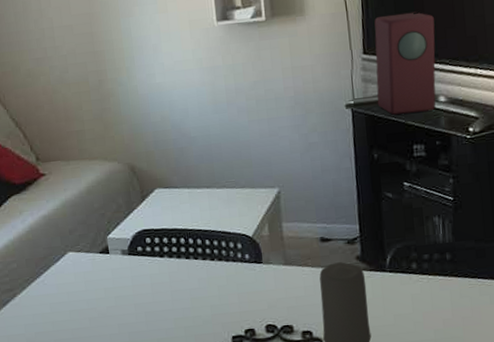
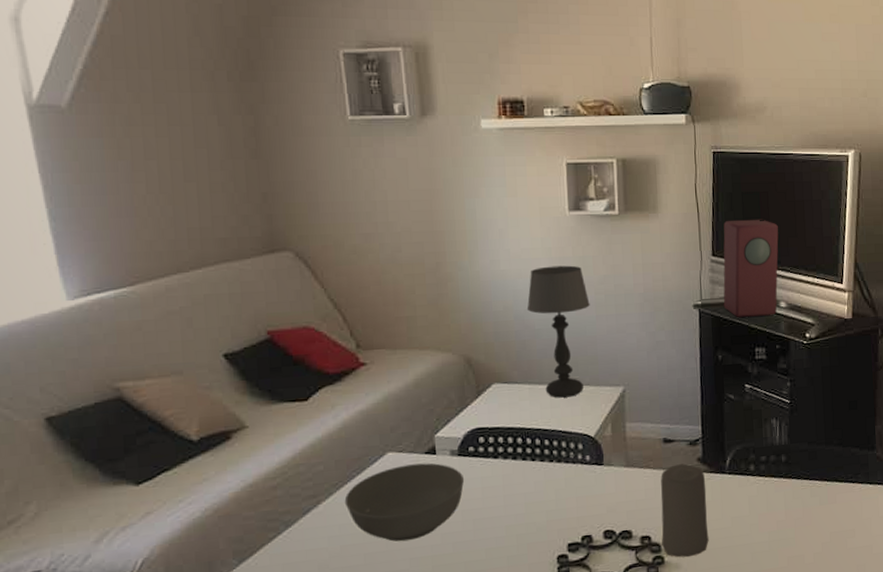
bowl: none [35,261,136,331] -> present [344,463,465,542]
table lamp: none [182,73,242,201] -> present [526,265,590,398]

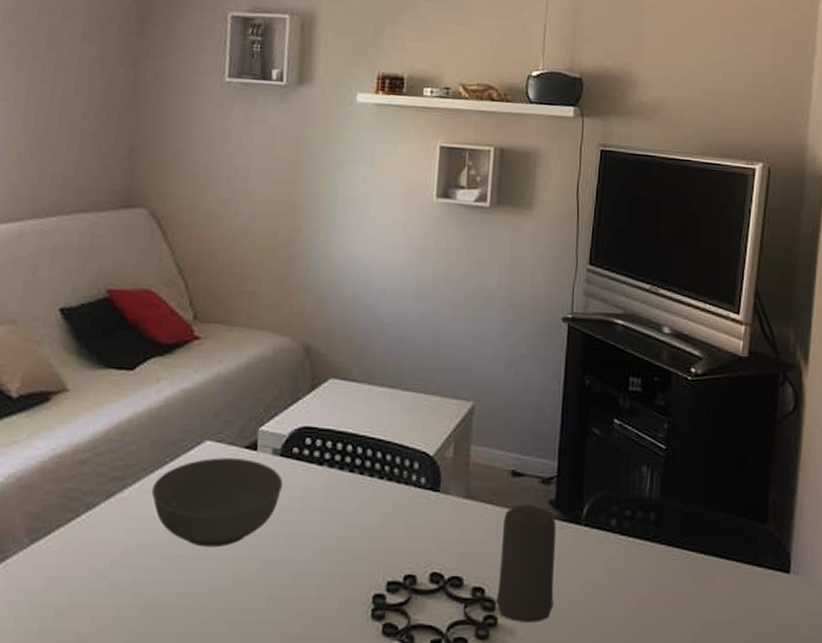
table lamp: present [526,265,590,398] -> none [377,255,447,406]
speaker: present [723,219,779,317] -> none [597,227,668,341]

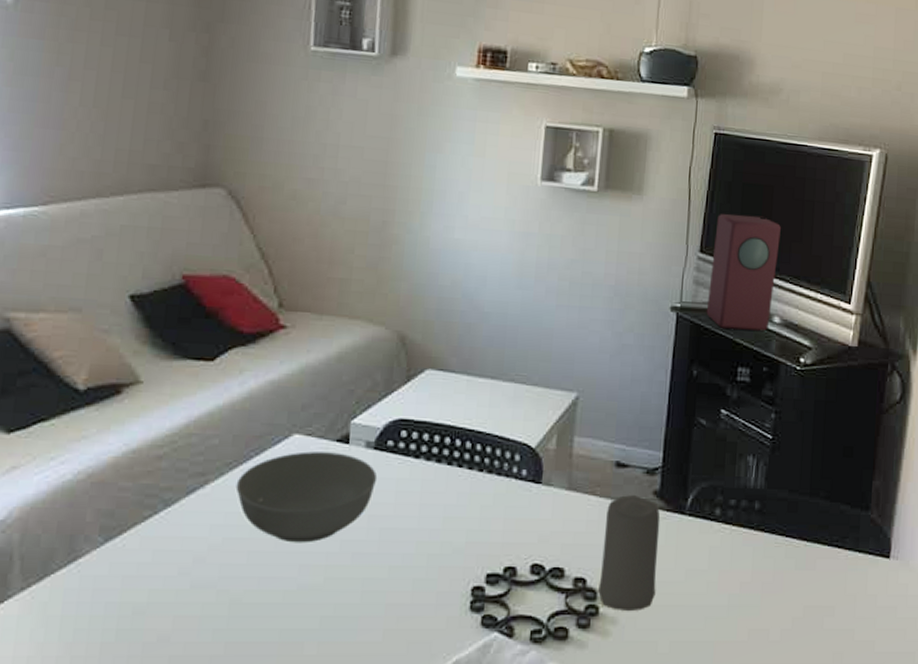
speaker: none [597,227,668,341] -> present [706,214,781,331]

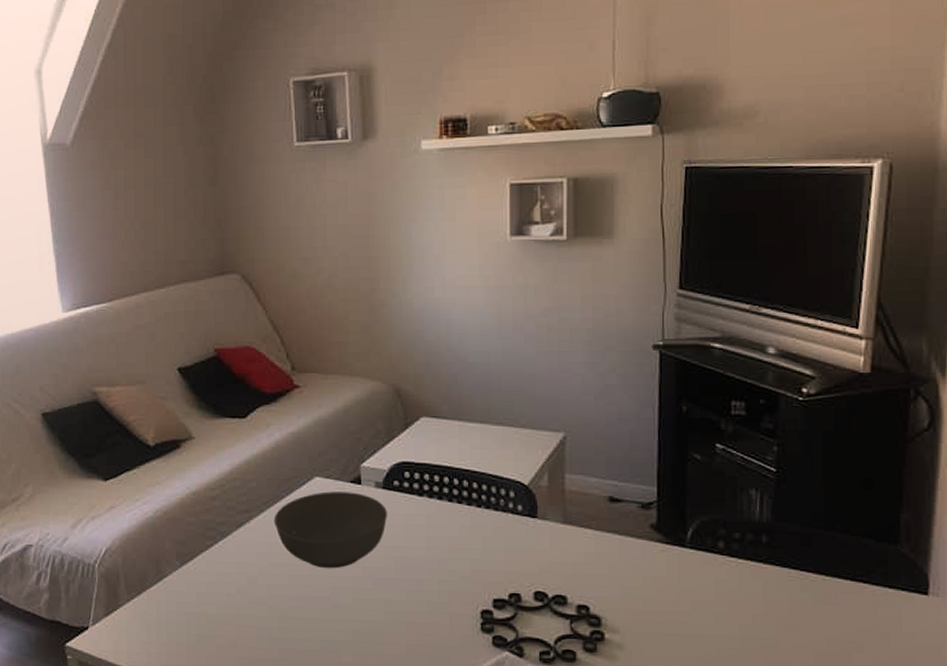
candle: present [597,495,661,612] -> none [601,528,661,639]
speaker: present [706,214,781,331] -> none [691,246,769,363]

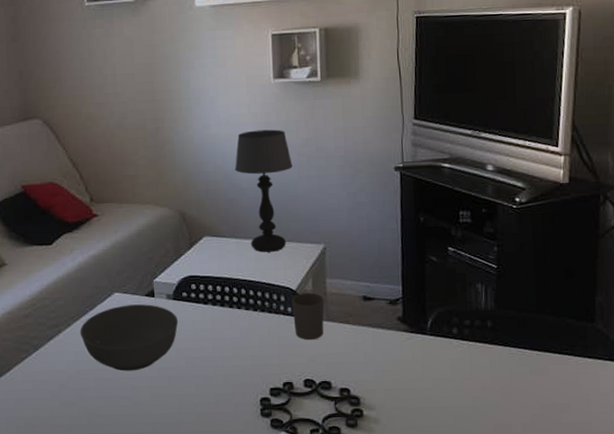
table lamp: none [460,295,530,439] -> present [234,129,293,252]
mug: none [522,489,562,546] -> present [291,292,325,341]

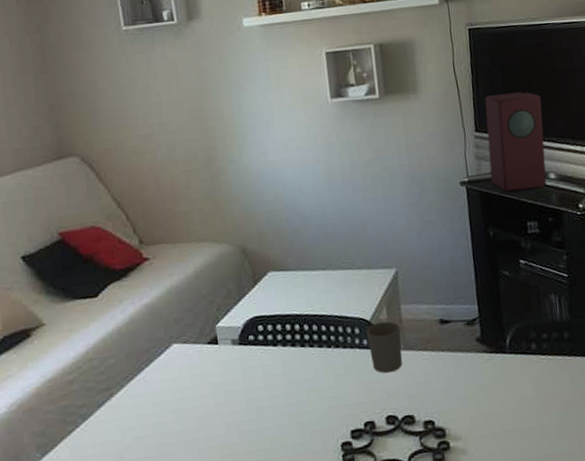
bowl: present [80,304,179,372] -> none [135,353,247,433]
table lamp: present [234,129,293,252] -> none [296,151,358,283]
speaker: none [425,81,486,180] -> present [485,91,547,192]

